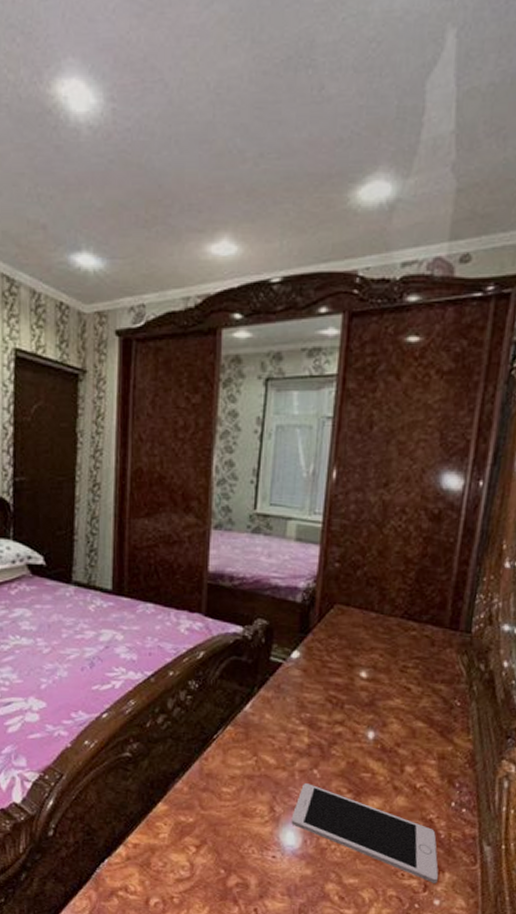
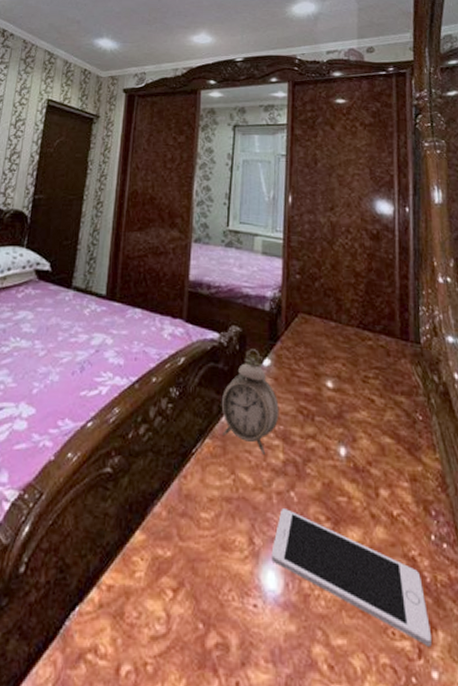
alarm clock: none [244,642,307,739] -> present [221,349,279,454]

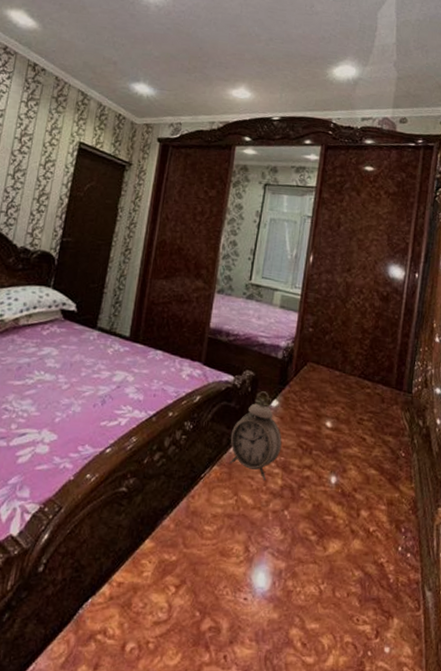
cell phone: present [271,509,432,646] -> none [263,524,388,629]

